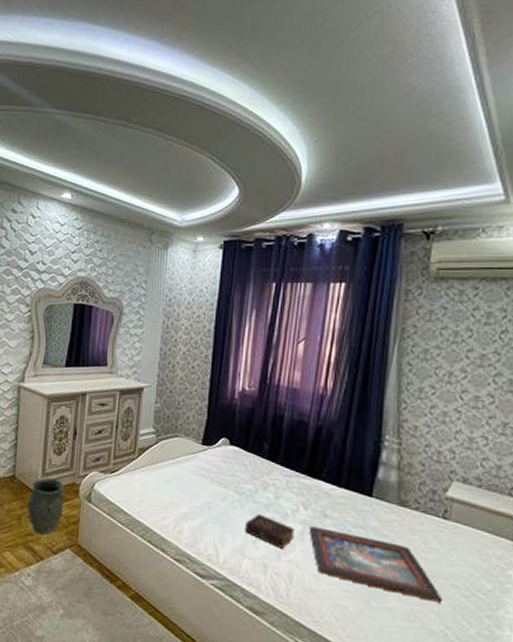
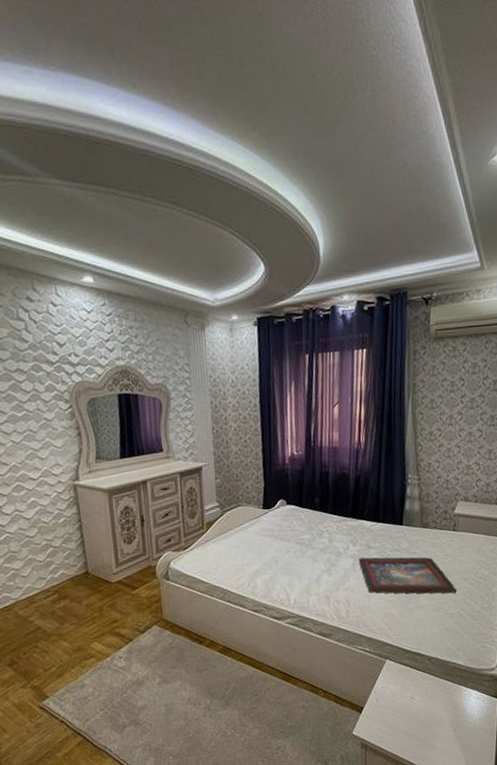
vase: present [27,477,64,534] -> none [106,566,144,619]
book: present [245,513,296,549] -> none [308,557,348,581]

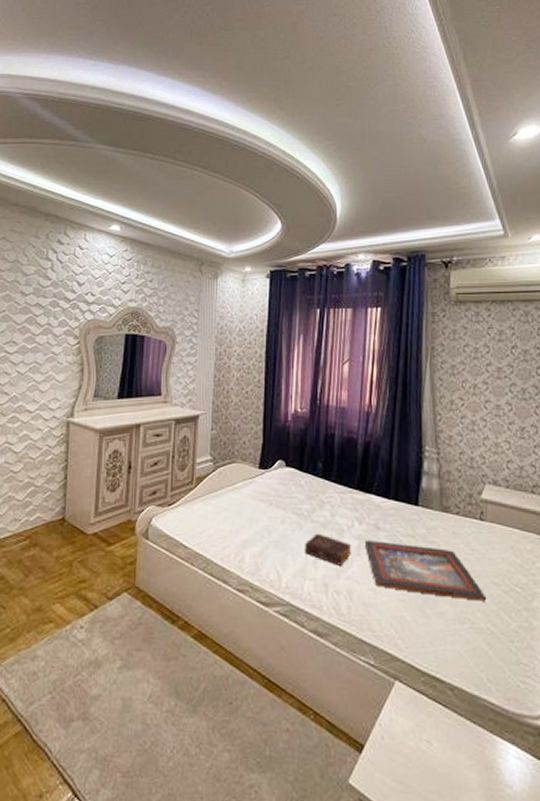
book: none [308,557,348,581] -> present [305,533,352,566]

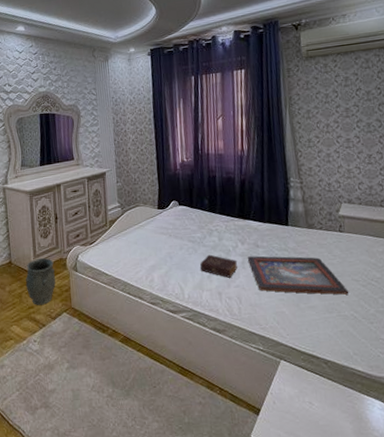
vase: none [79,516,119,579] -> present [25,257,56,305]

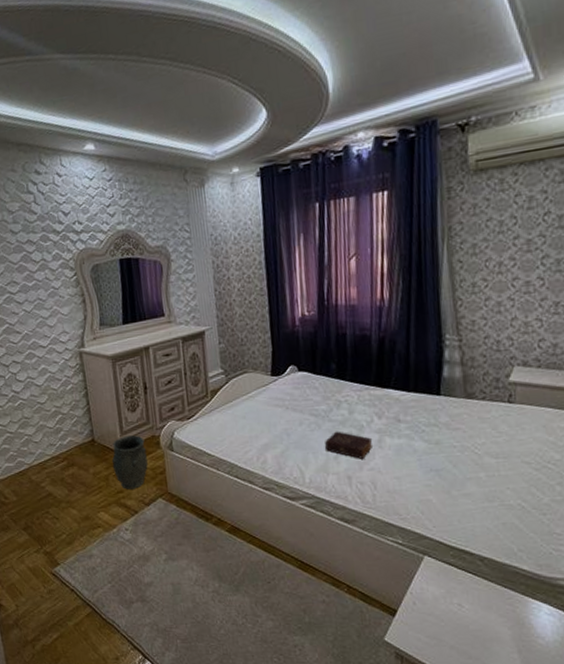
decorative tray: present [247,255,349,295] -> none [385,432,517,480]

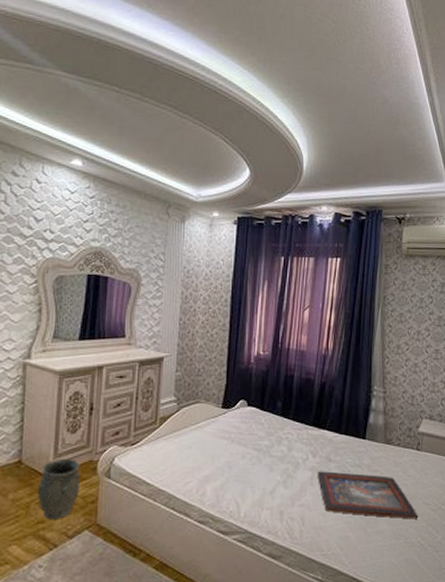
book: present [325,431,373,459] -> none [263,466,306,495]
decorative tray: none [385,432,517,480] -> present [317,471,419,519]

